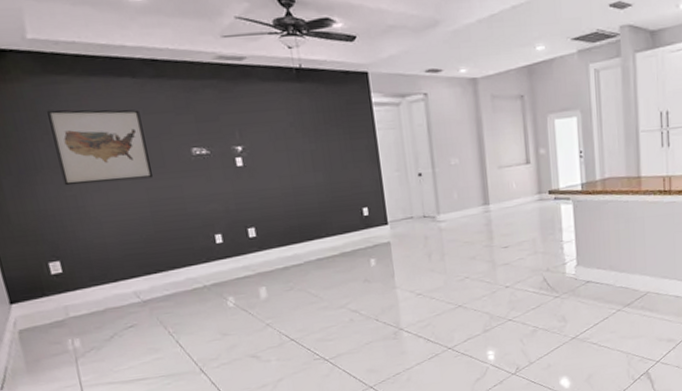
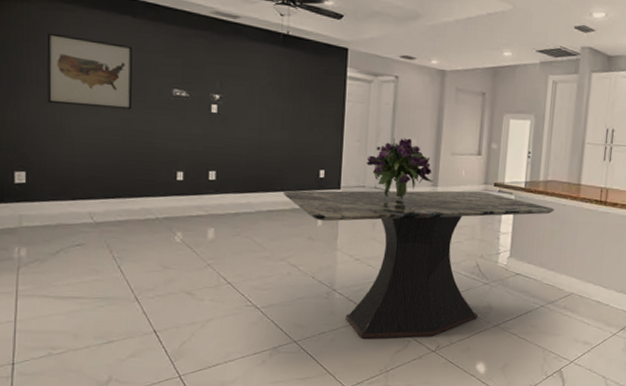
dining table: none [329,201,617,373] -> present [283,190,555,339]
bouquet: none [409,158,484,226] -> present [366,137,433,200]

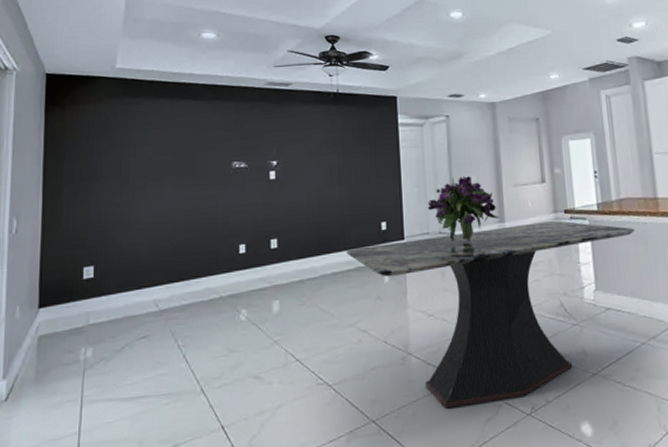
wall art: present [47,32,132,110] -> none [116,126,194,194]

